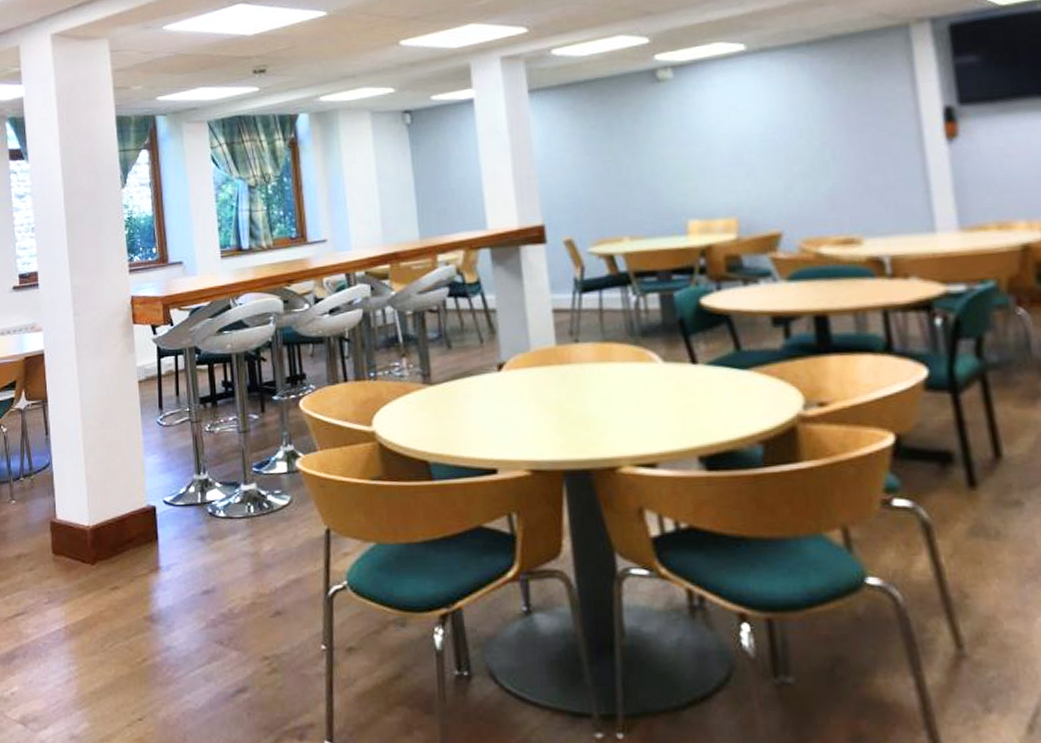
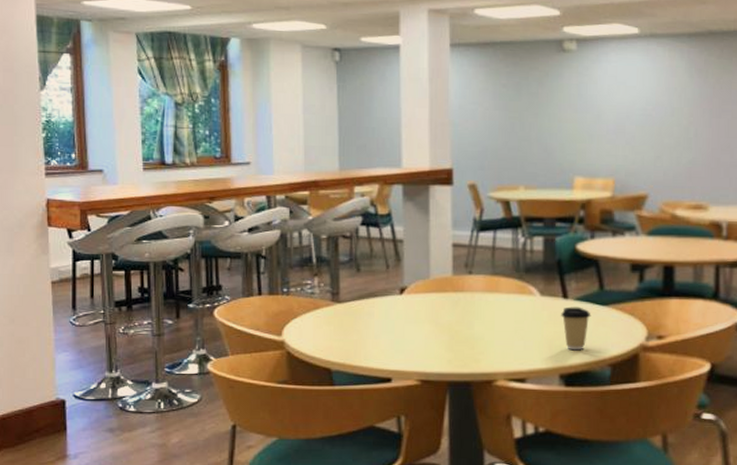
coffee cup: none [691,372,729,426] -> present [561,306,591,351]

